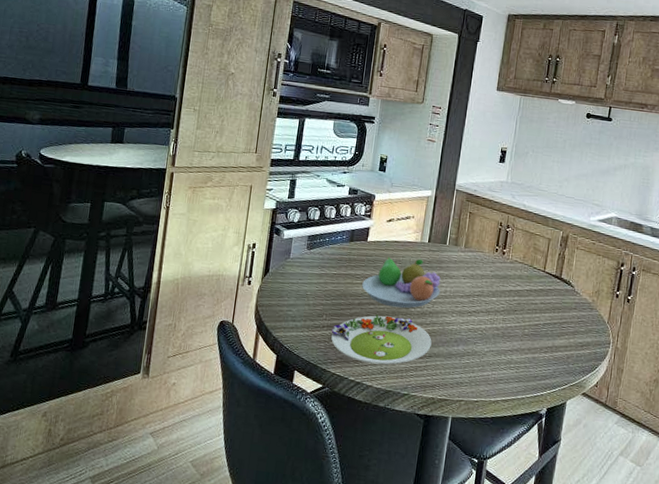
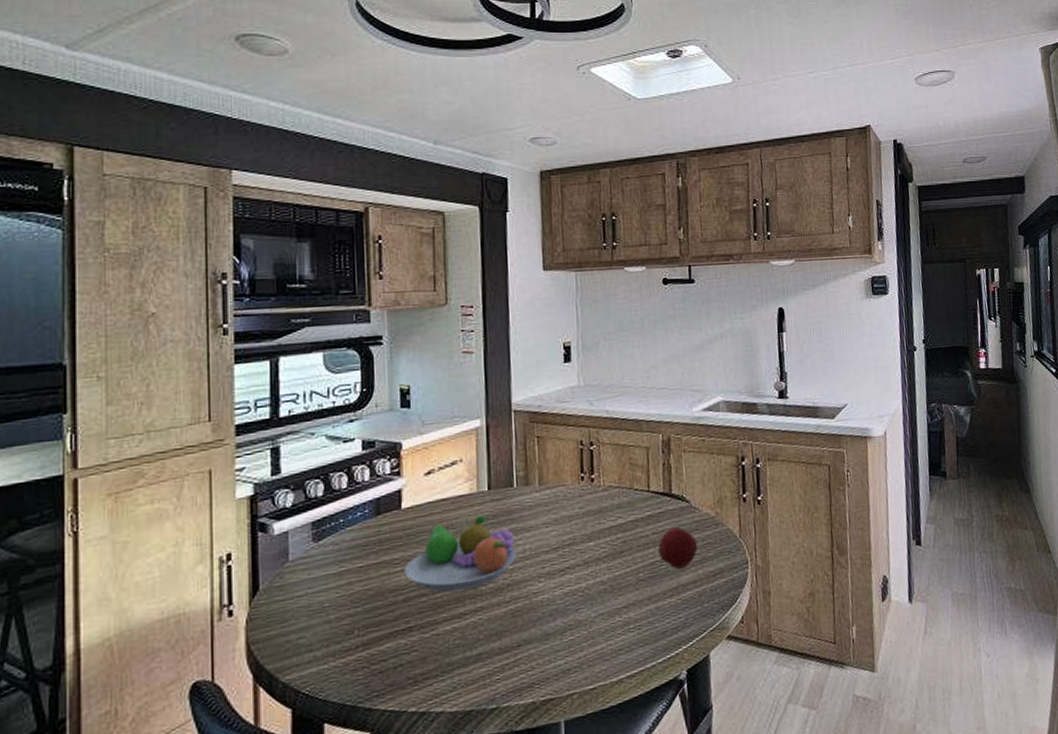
salad plate: present [331,314,432,365] -> none [370,601,518,682]
apple: none [543,303,574,335] -> present [658,527,698,569]

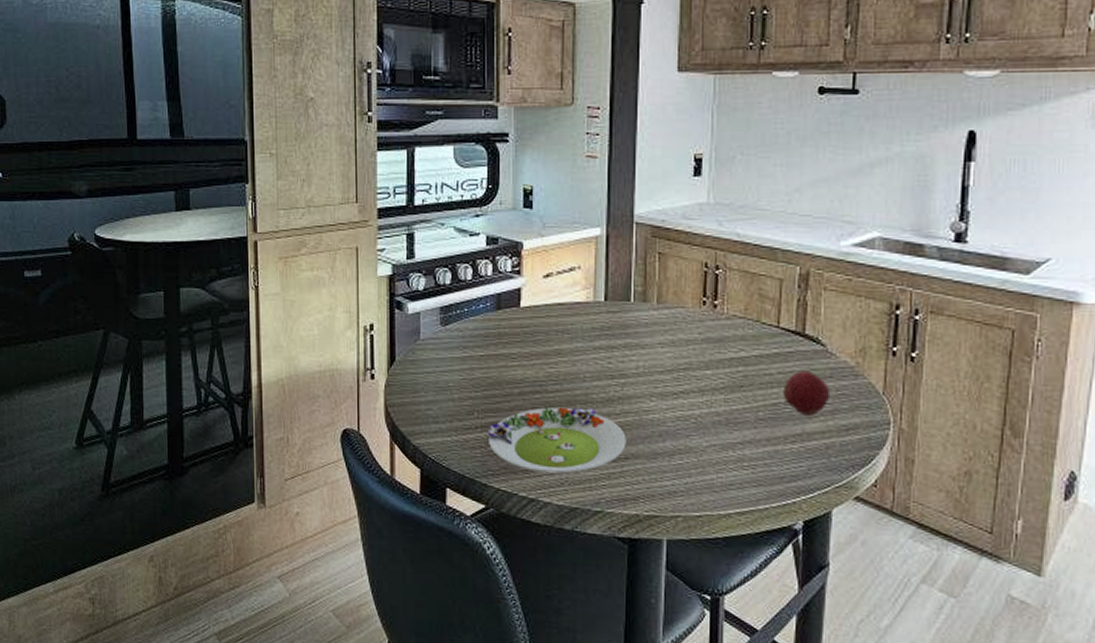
salad plate: none [370,601,518,682] -> present [487,406,626,474]
fruit bowl: present [404,515,517,592] -> none [521,325,630,395]

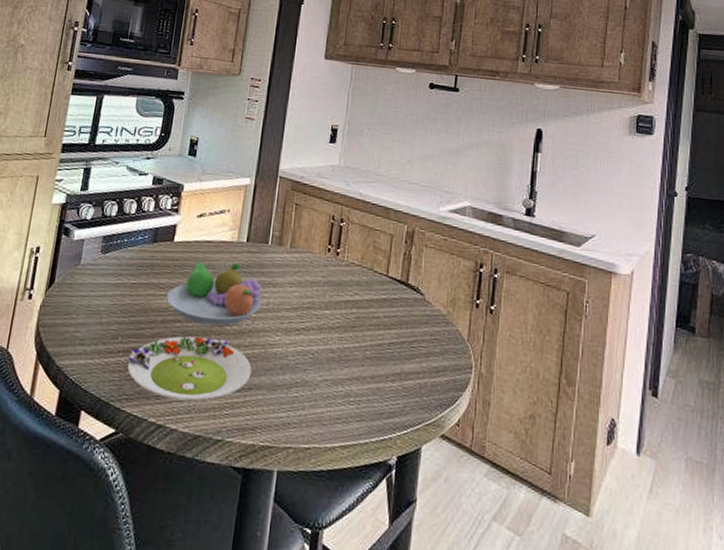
fruit bowl: none [521,325,630,395] -> present [166,261,262,326]
apple: present [783,370,831,416] -> none [387,315,426,357]

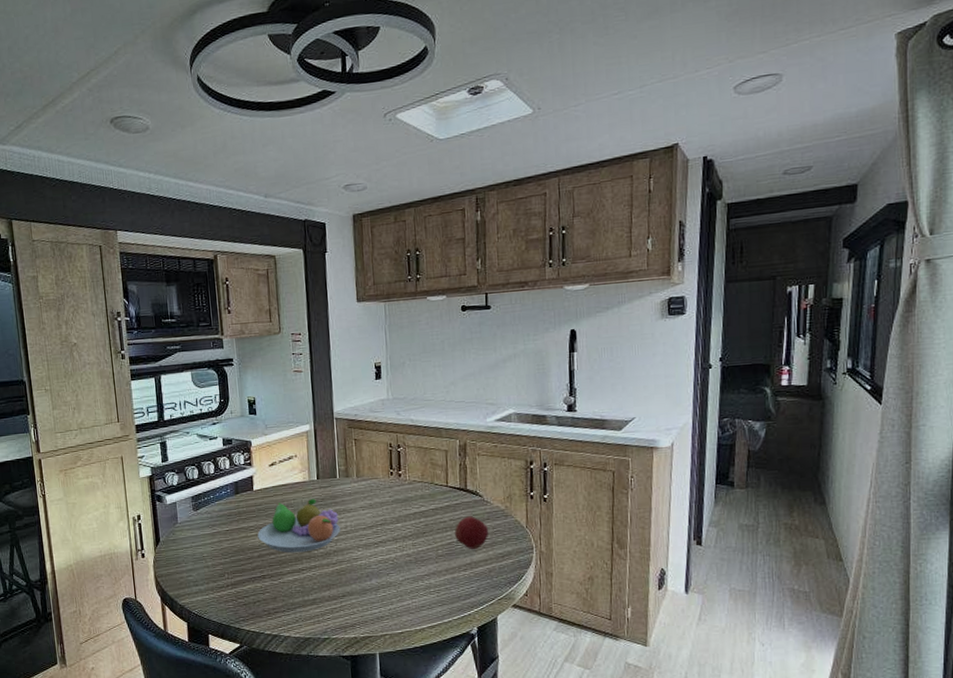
salad plate: present [127,334,252,401] -> none [236,561,343,614]
apple: none [387,315,426,357] -> present [455,516,489,549]

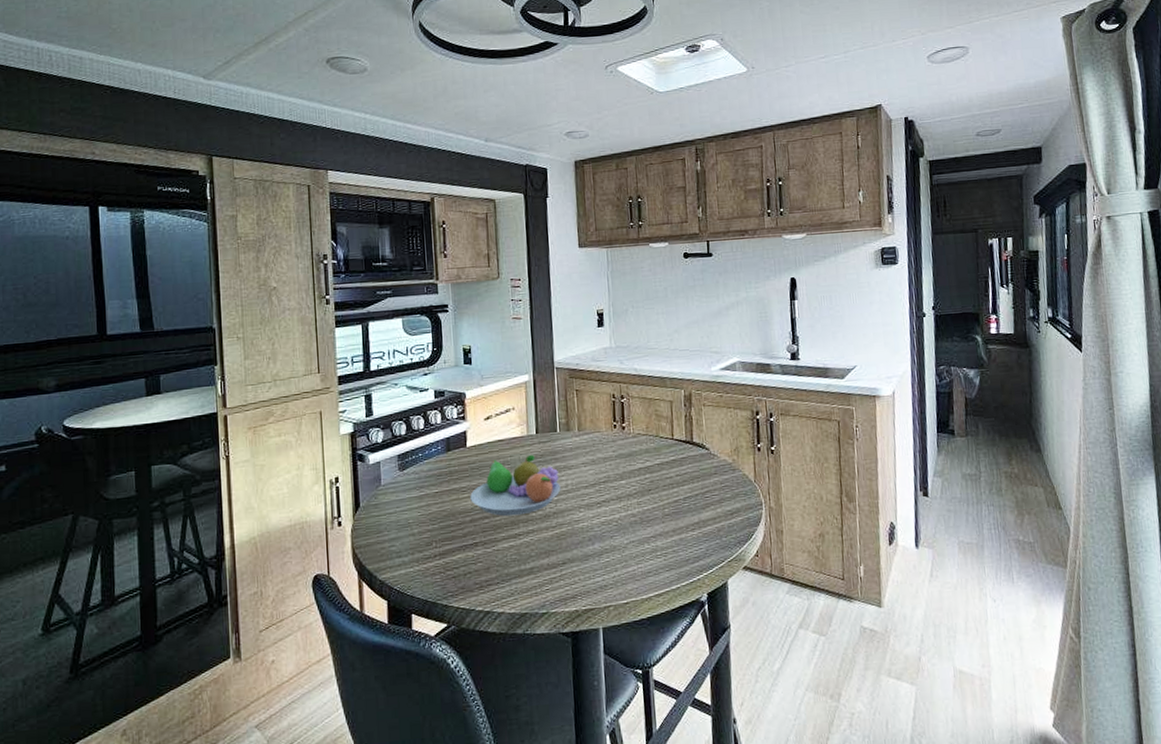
apple: present [455,516,489,549] -> none [681,471,717,507]

